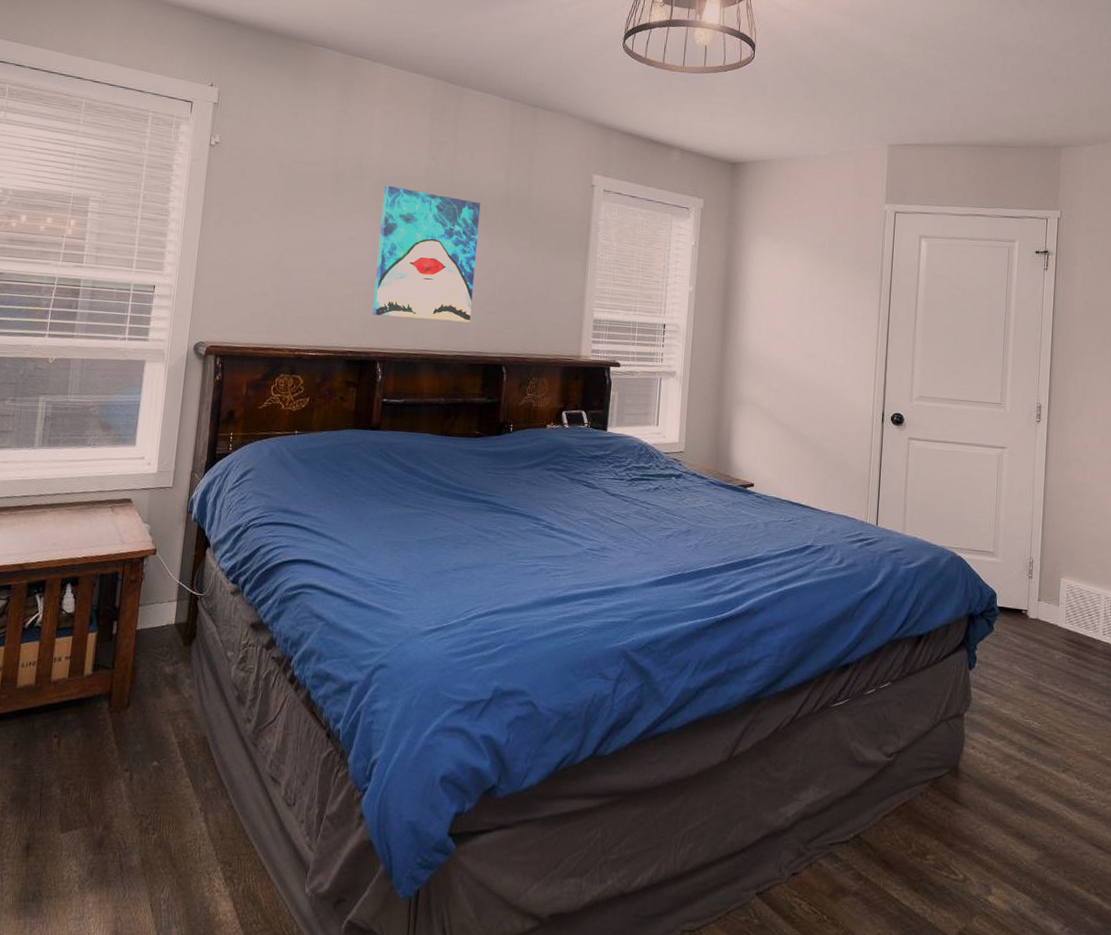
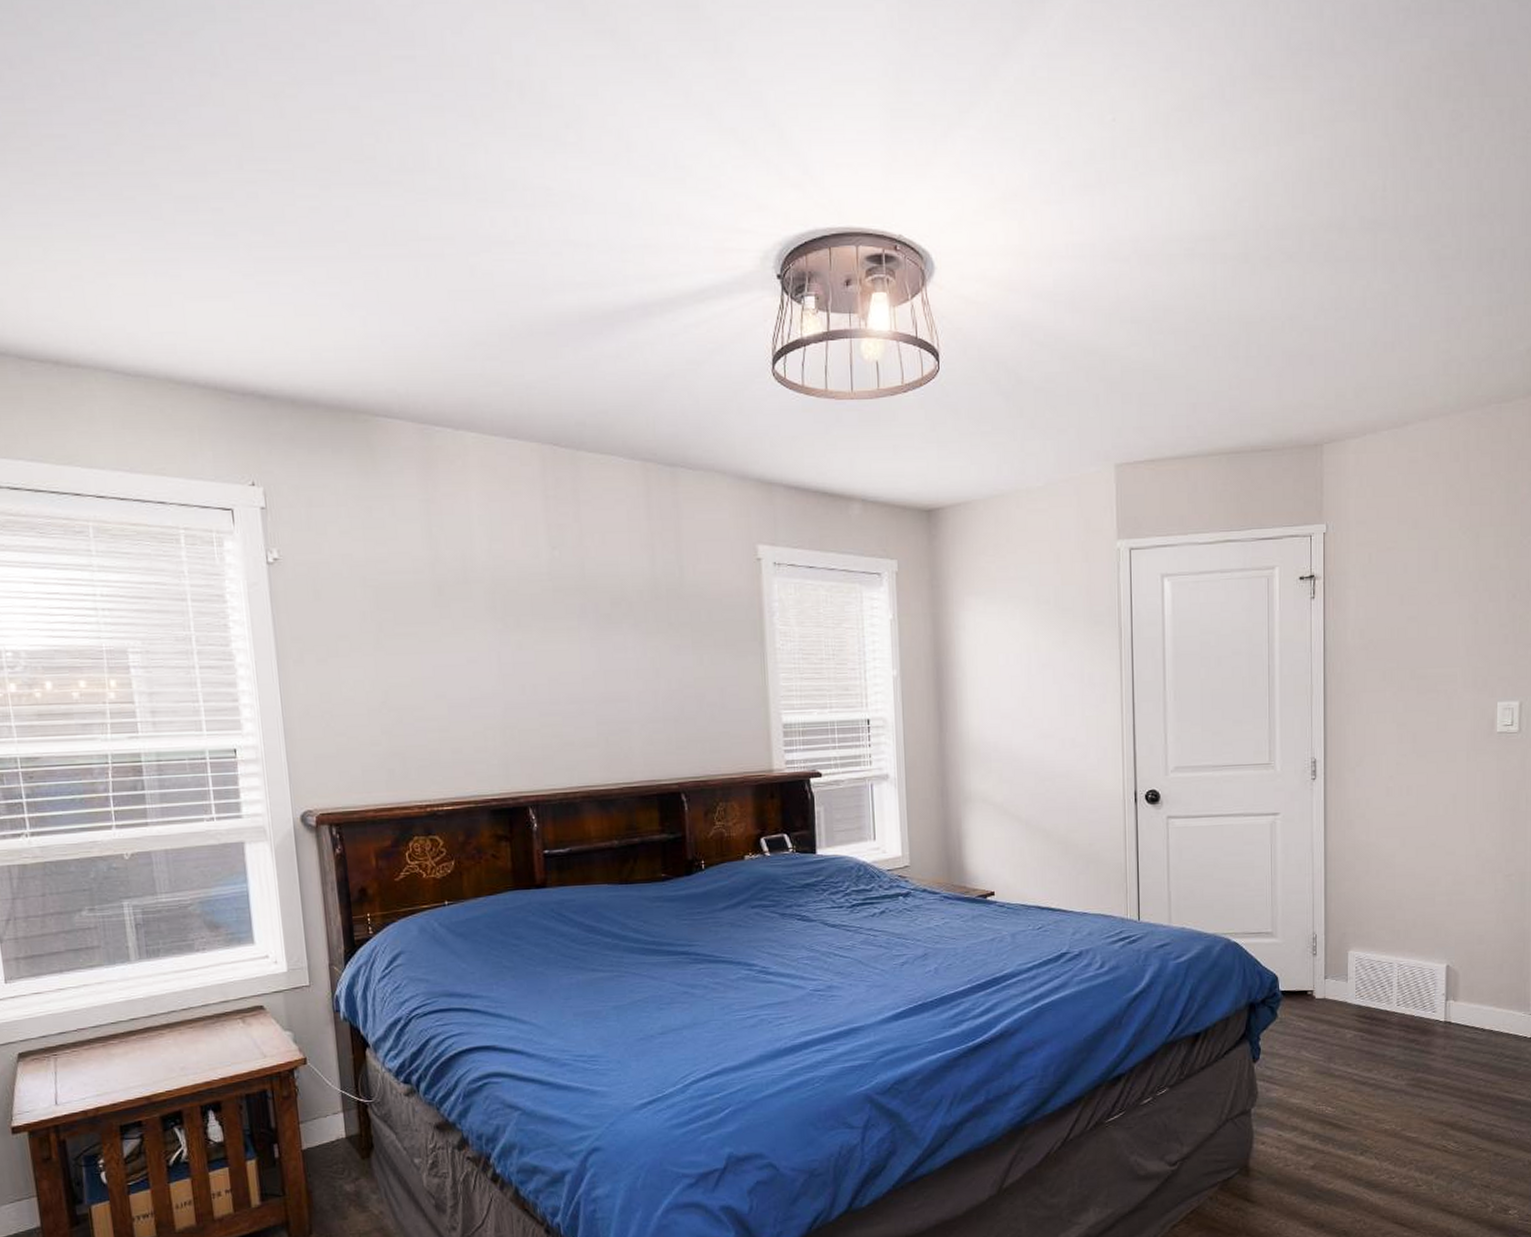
wall art: present [372,185,481,323] -> none [499,588,634,752]

